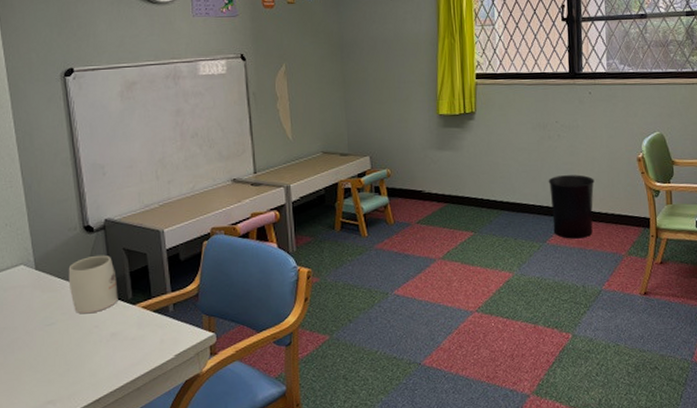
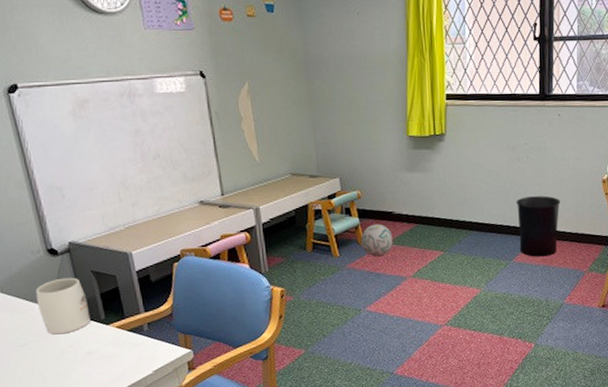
ball: none [389,203,423,237] -> present [360,223,394,257]

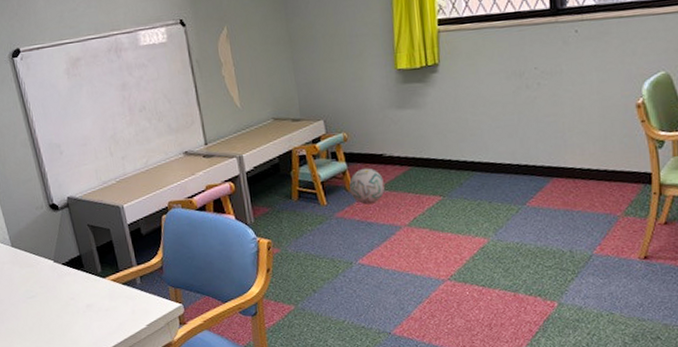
mug: present [35,277,91,335] -> none [40,231,89,288]
waste bin: present [516,196,560,257] -> none [526,127,583,200]

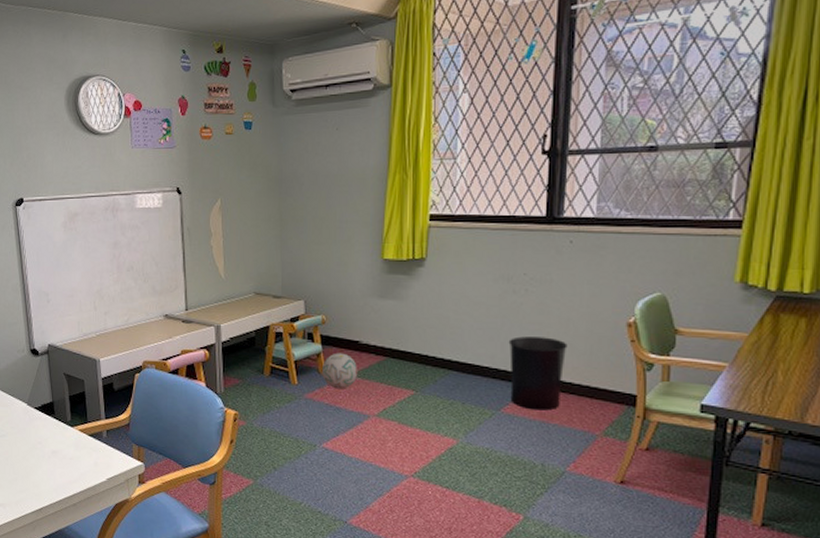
waste bin: none [526,127,583,200] -> present [508,336,568,411]

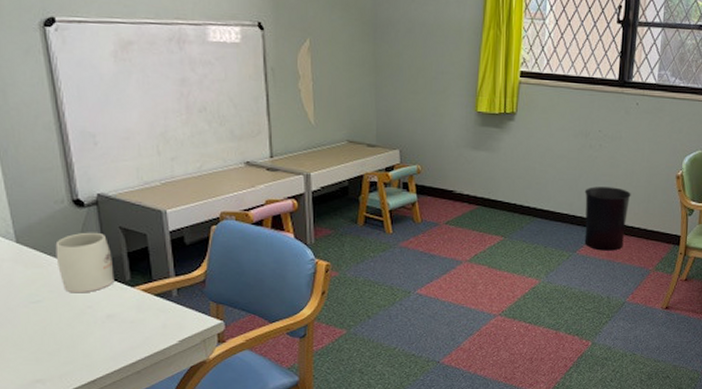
mug: none [17,377,59,431] -> present [55,232,115,293]
ball: present [321,353,358,389] -> none [416,202,452,237]

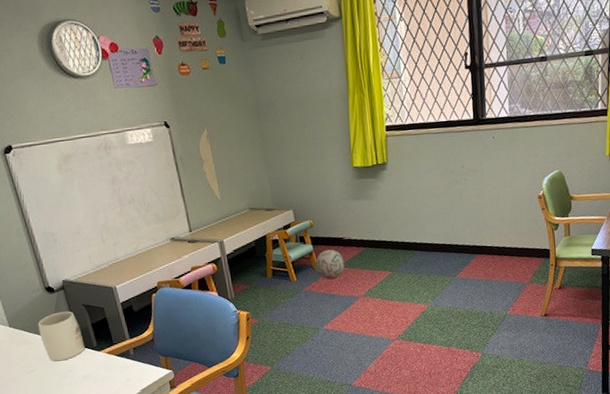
ball: none [416,202,452,237] -> present [315,249,345,280]
waste bin: present [584,187,631,251] -> none [456,214,499,272]

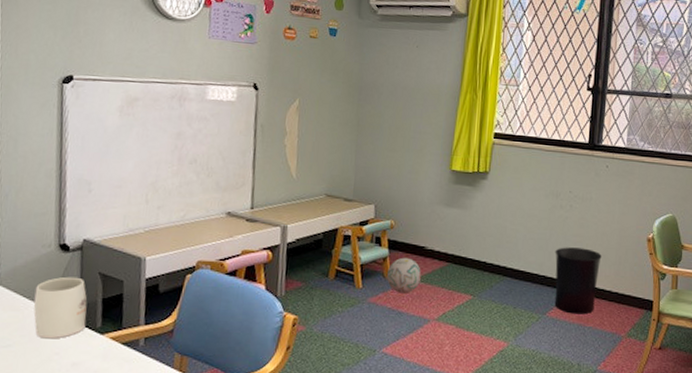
waste bin: none [456,214,499,272] -> present [554,247,602,314]

